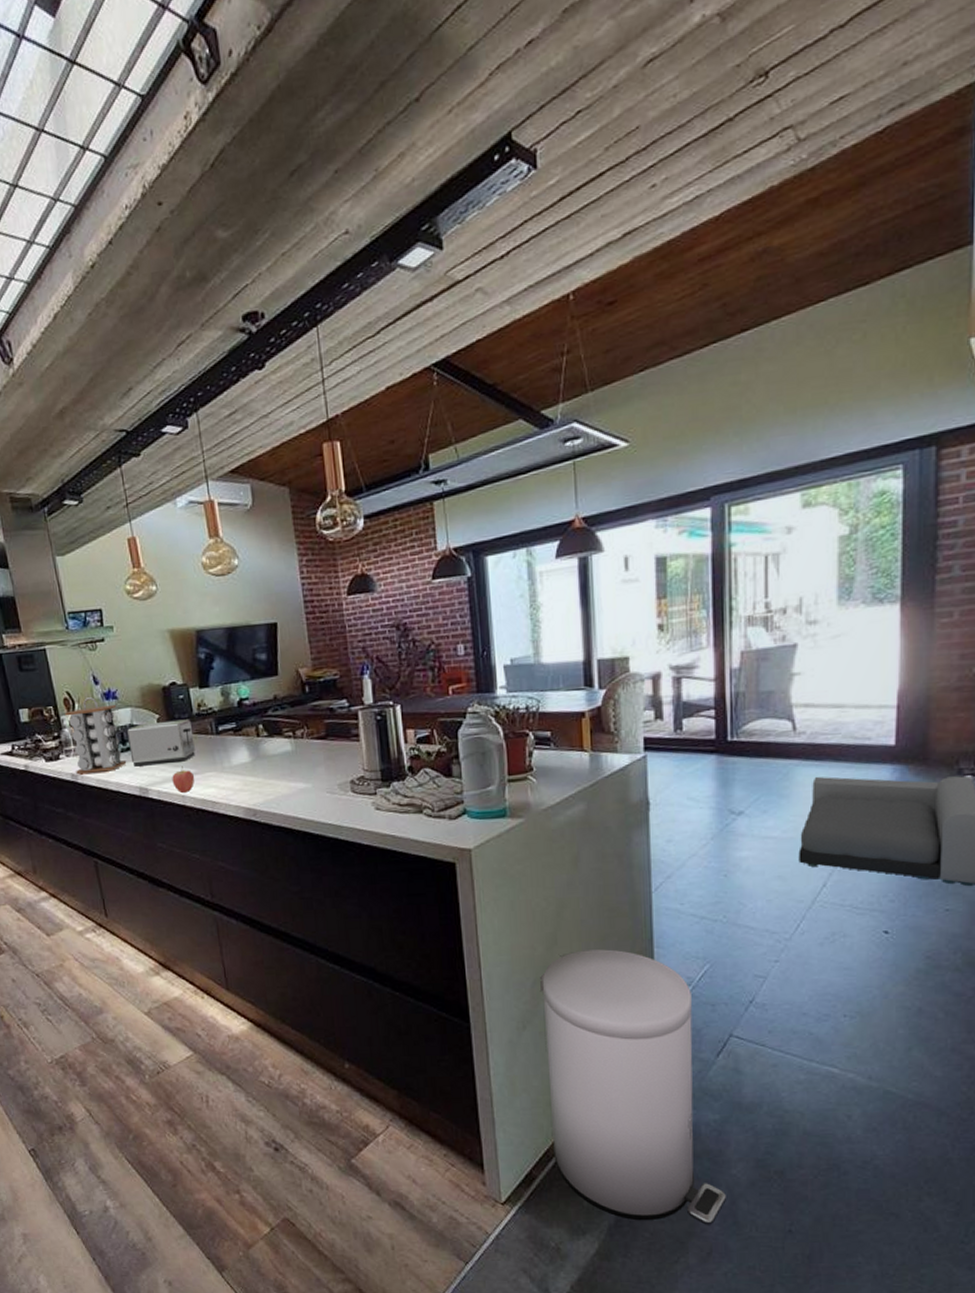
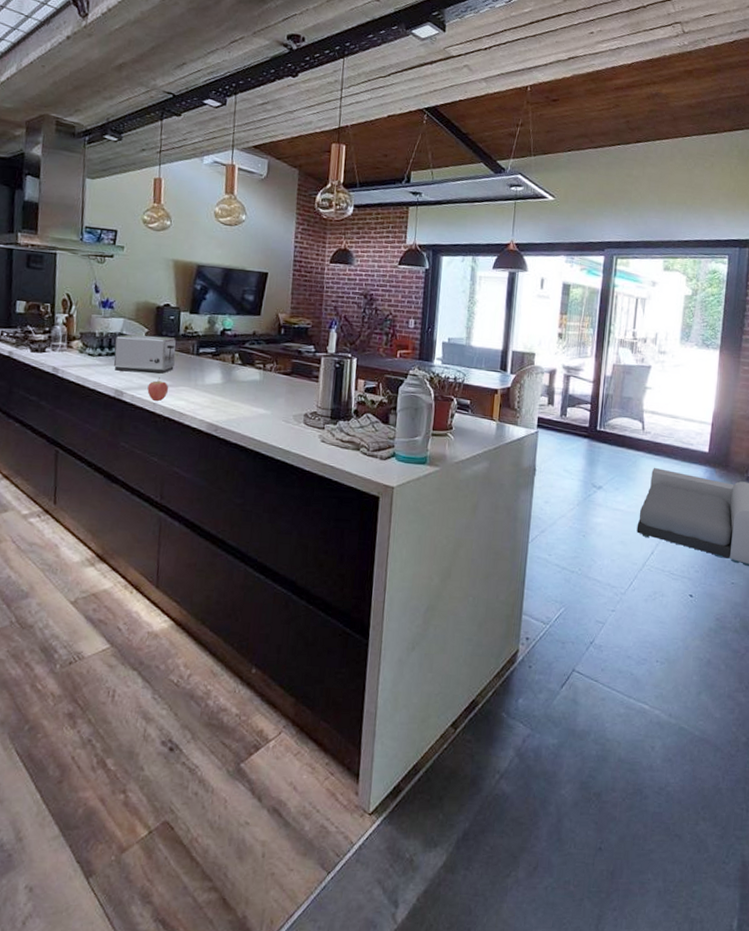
spice rack: present [65,697,127,774] -> none [58,302,111,371]
pedal bin: present [540,949,726,1225] -> none [420,585,555,841]

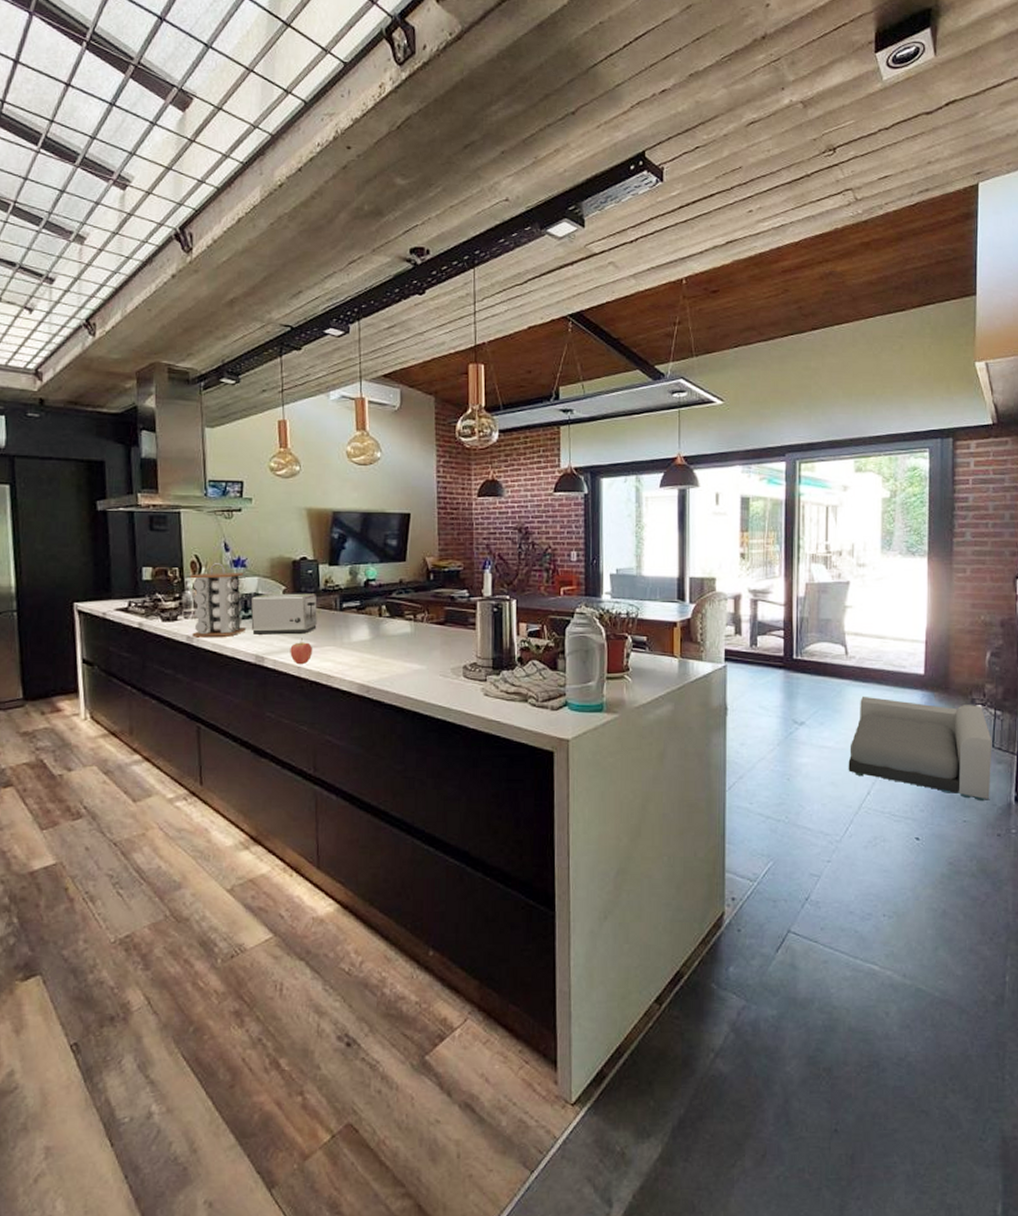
spice rack: none [58,302,111,371] -> present [190,563,247,638]

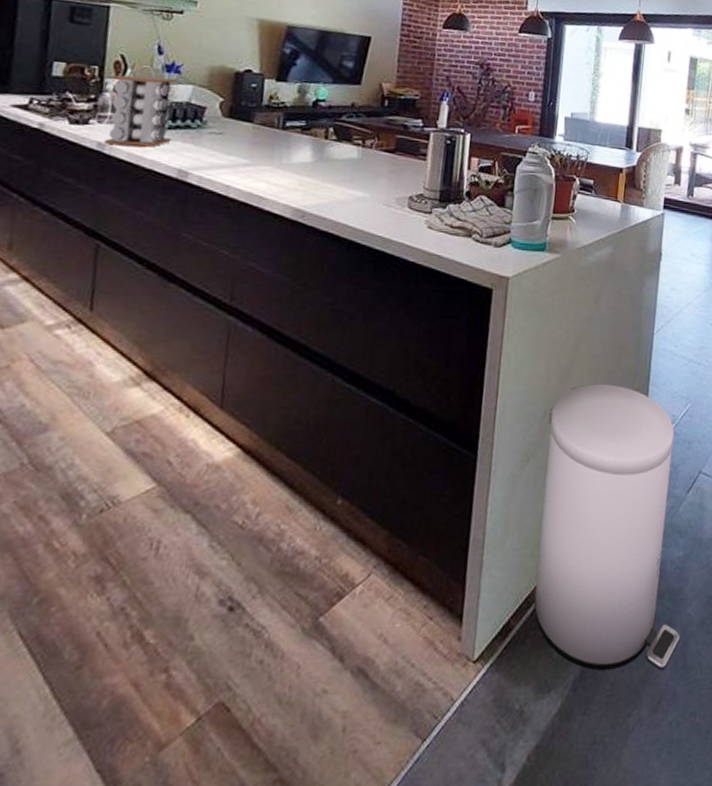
toaster: present [250,593,317,635] -> none [177,104,258,151]
fruit: present [290,638,313,665] -> none [219,155,247,184]
pedal bin: none [623,843,780,1125] -> present [533,384,680,671]

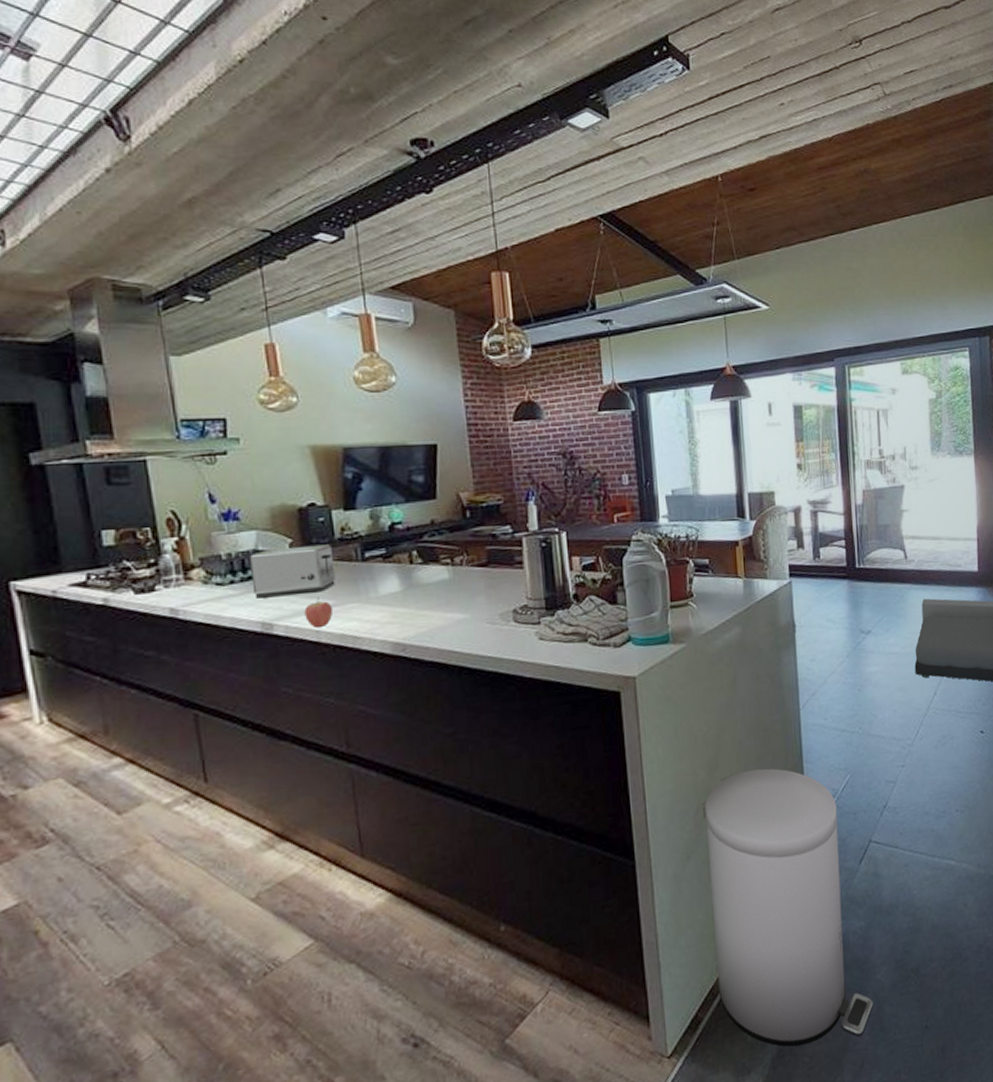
spice rack: present [105,65,177,147] -> none [167,518,247,609]
toaster: none [177,104,258,151] -> present [248,544,335,599]
fruit: none [219,155,247,184] -> present [304,597,334,629]

